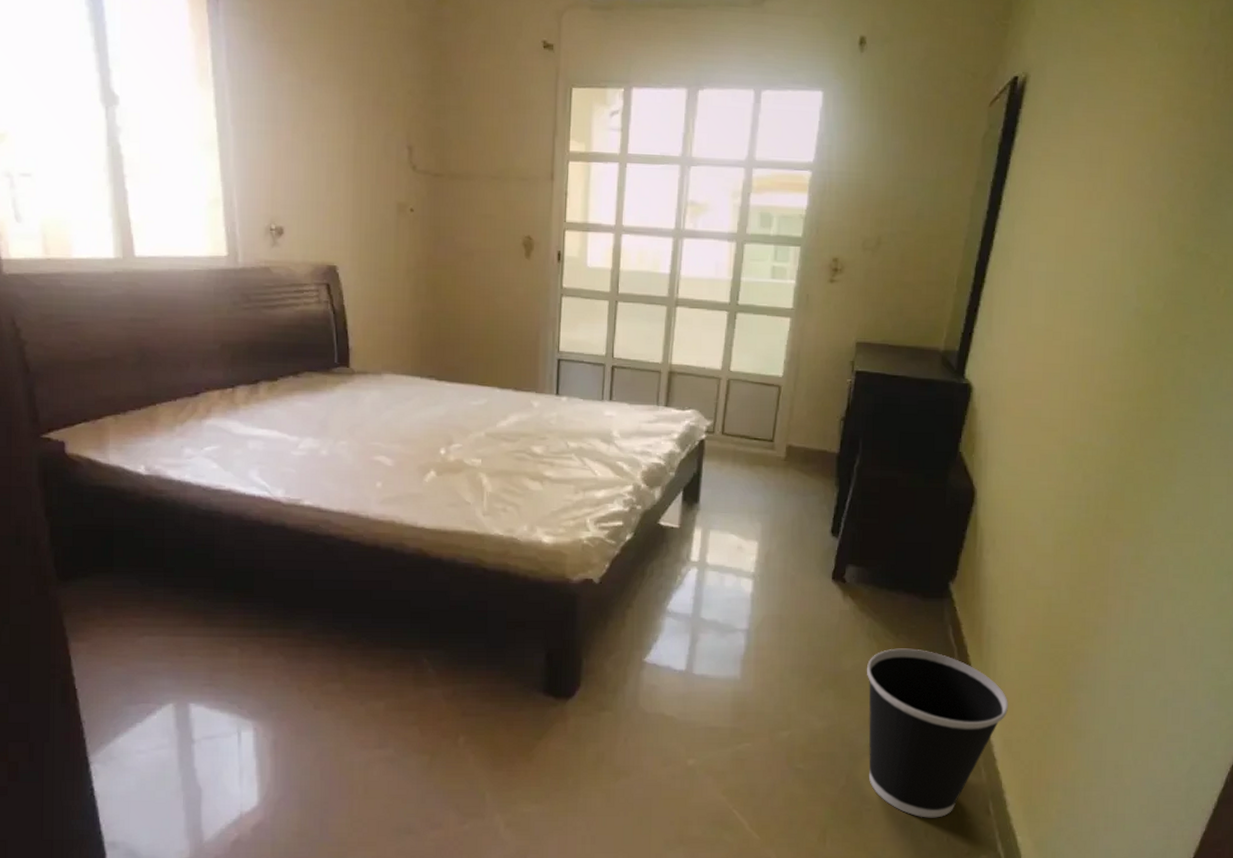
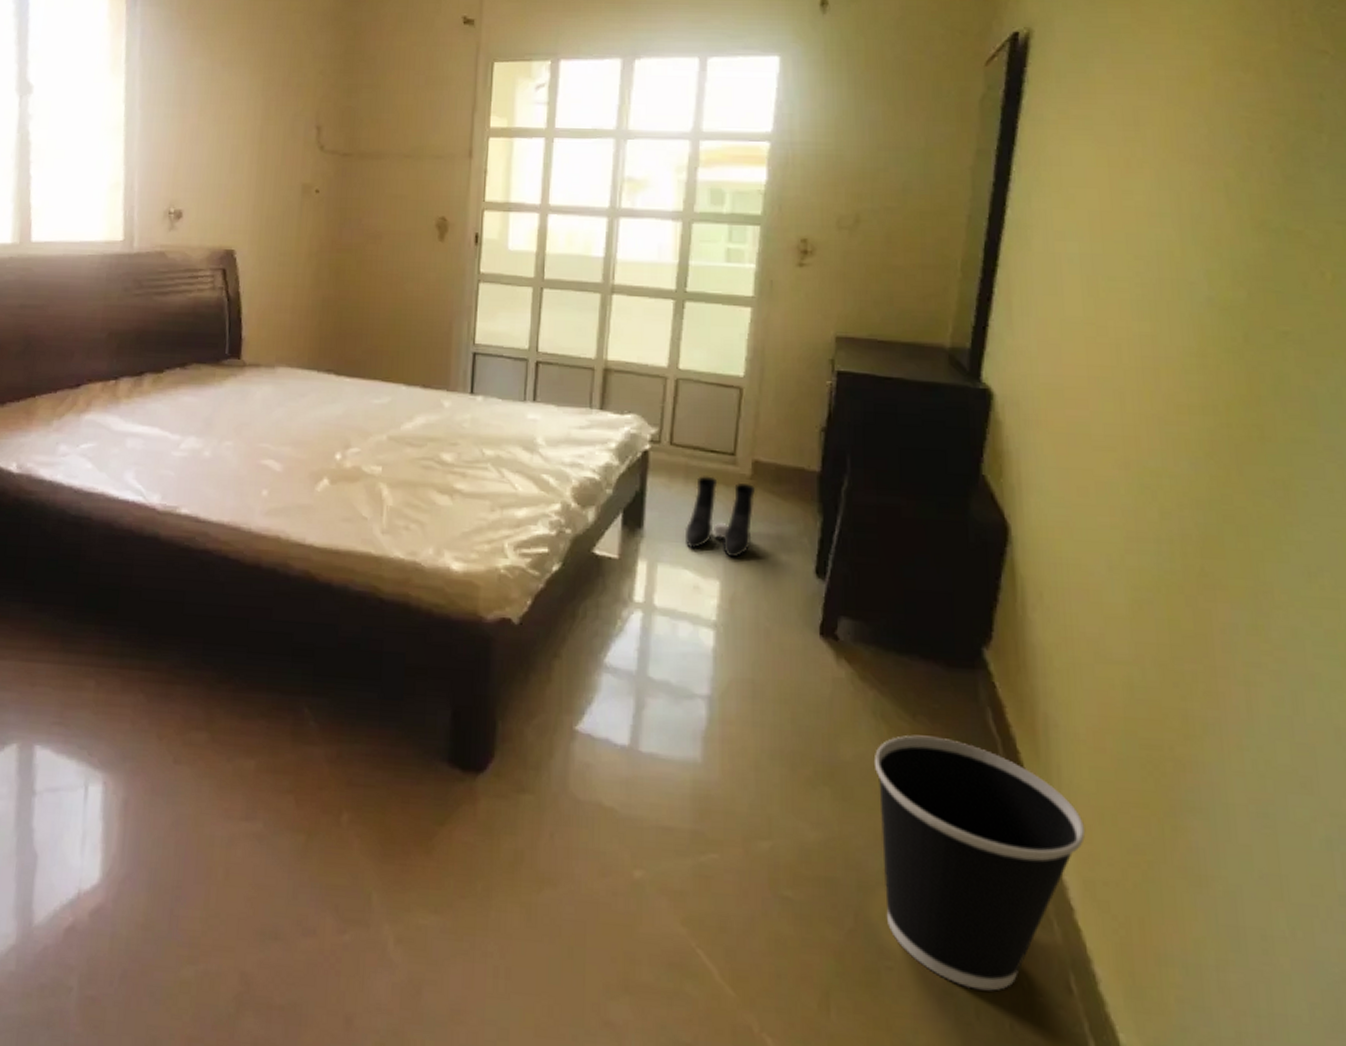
boots: none [731,459,789,523] -> present [684,476,756,558]

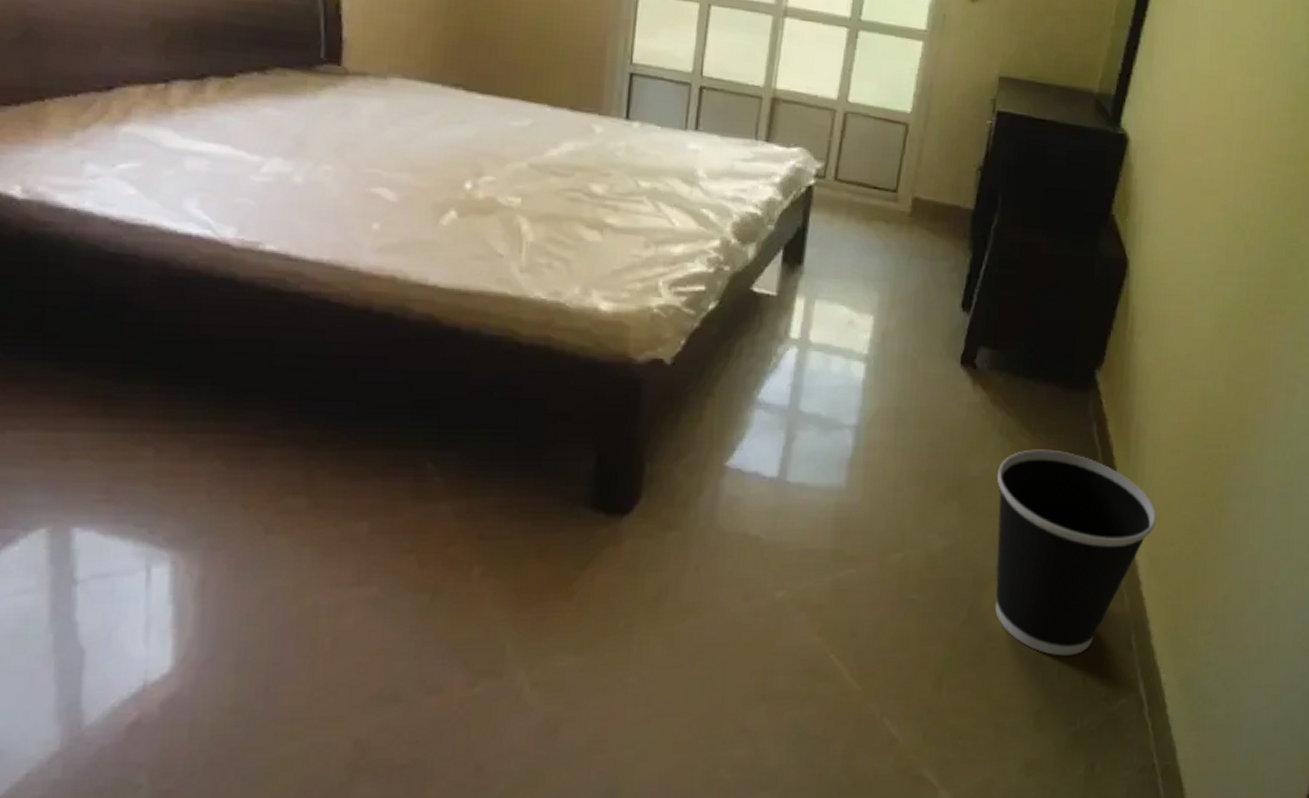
boots: present [684,476,756,558] -> none [843,212,914,293]

